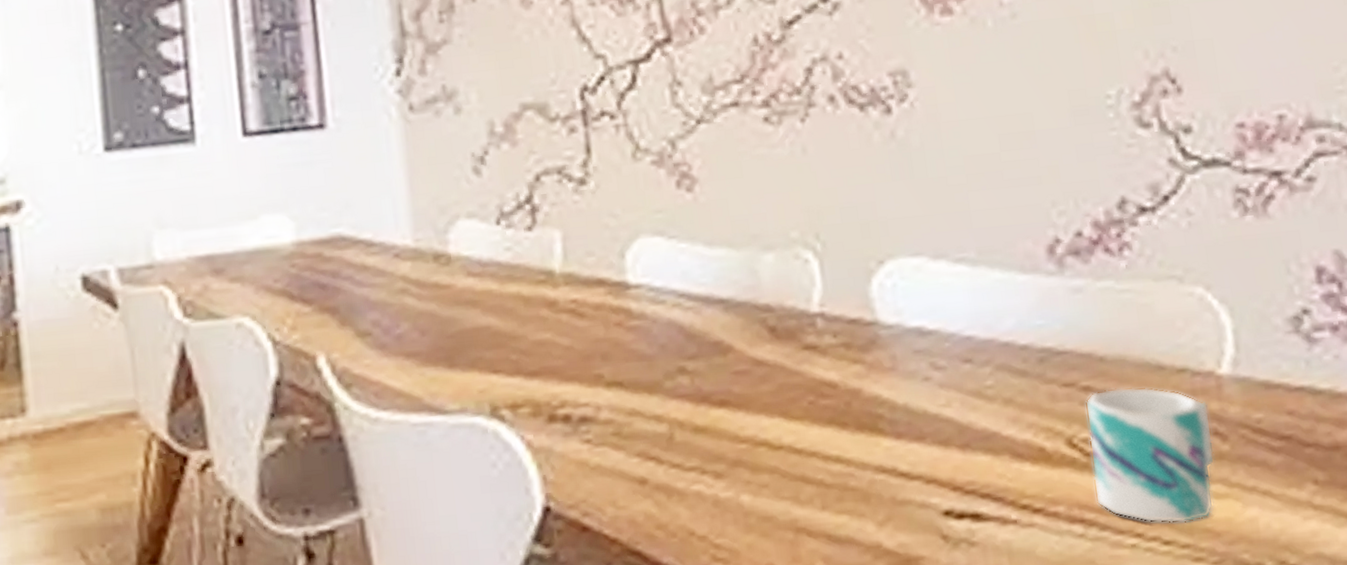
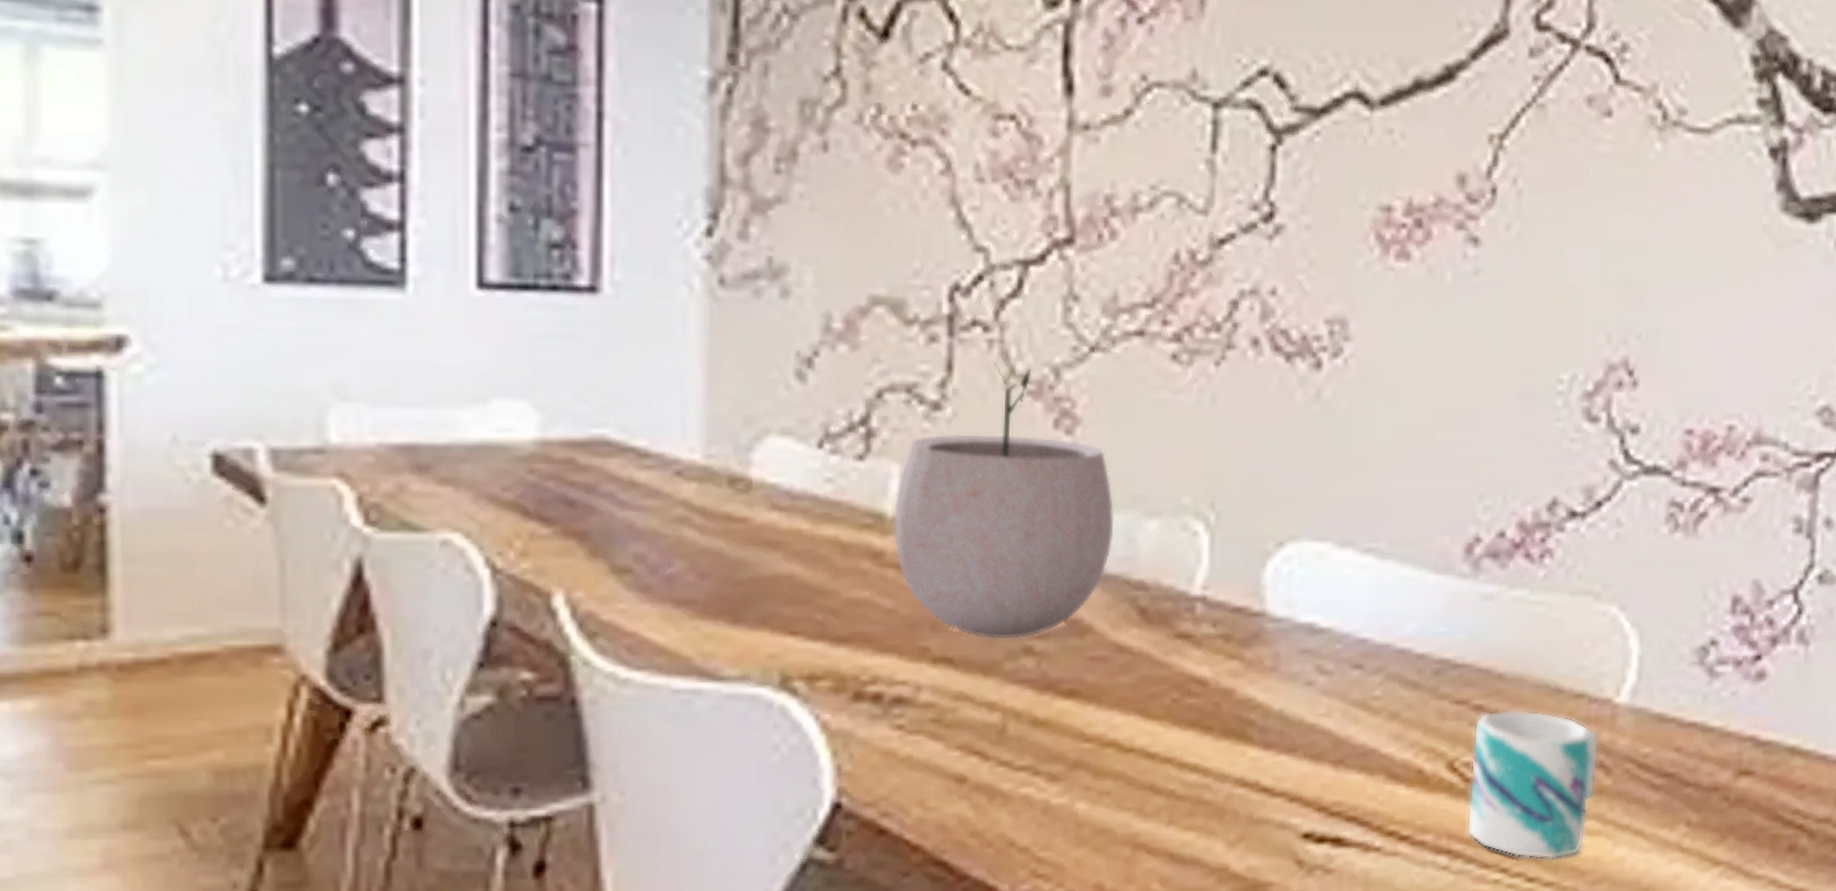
plant pot: none [560,143,739,364] -> present [893,364,1115,639]

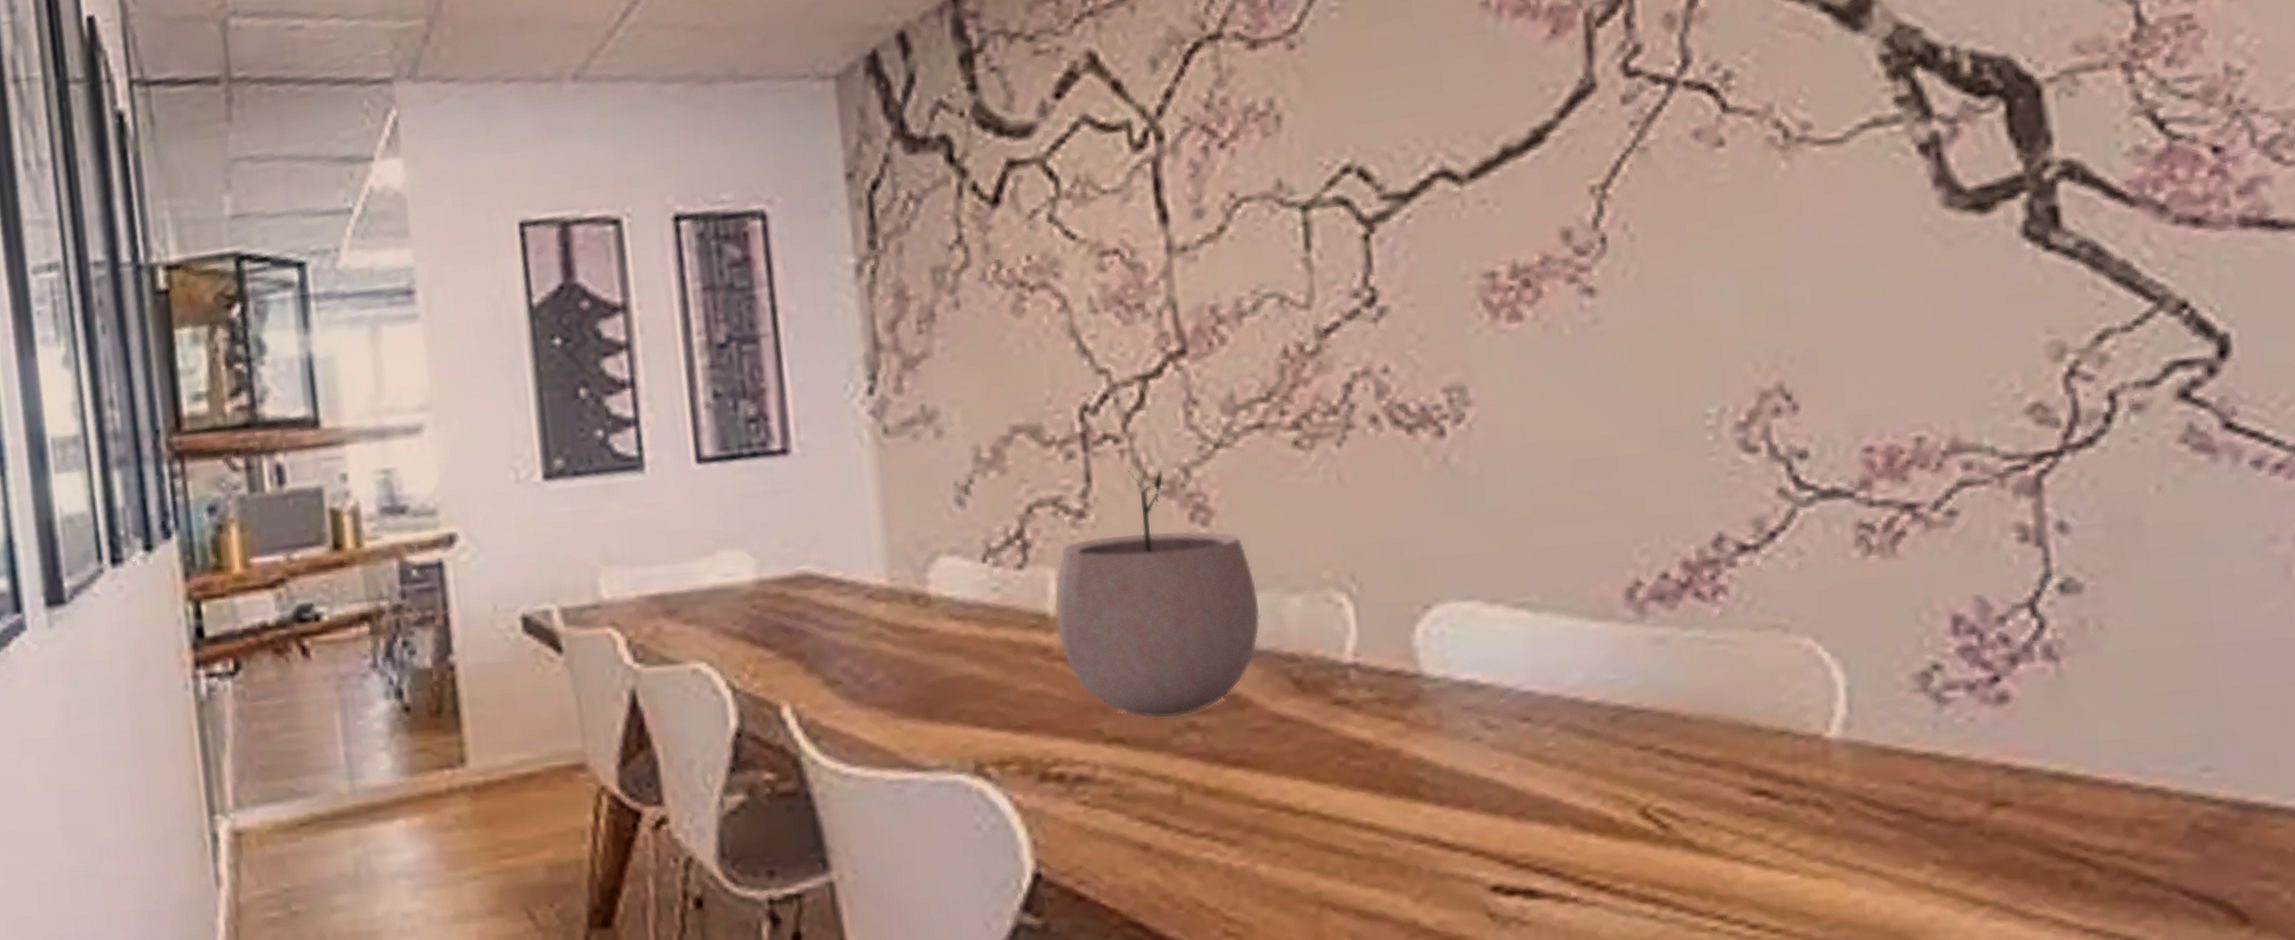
mug: present [1466,709,1599,860] -> none [1663,751,1816,905]

